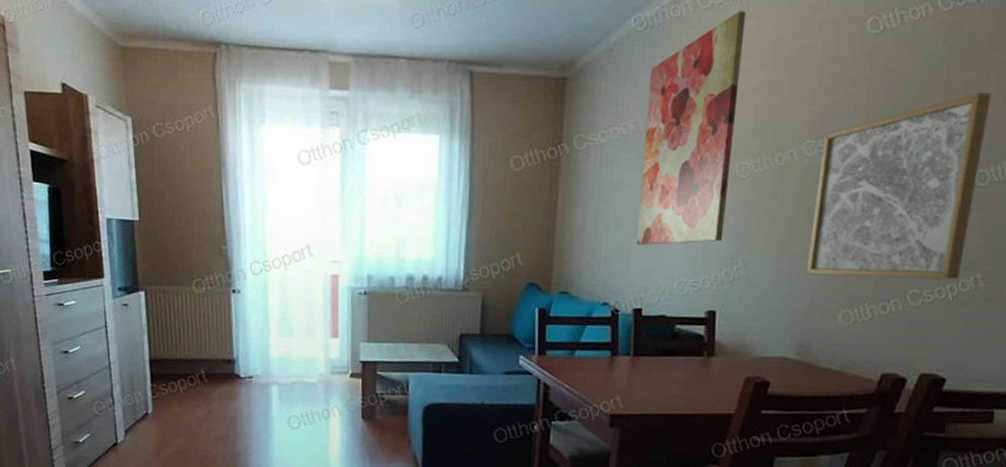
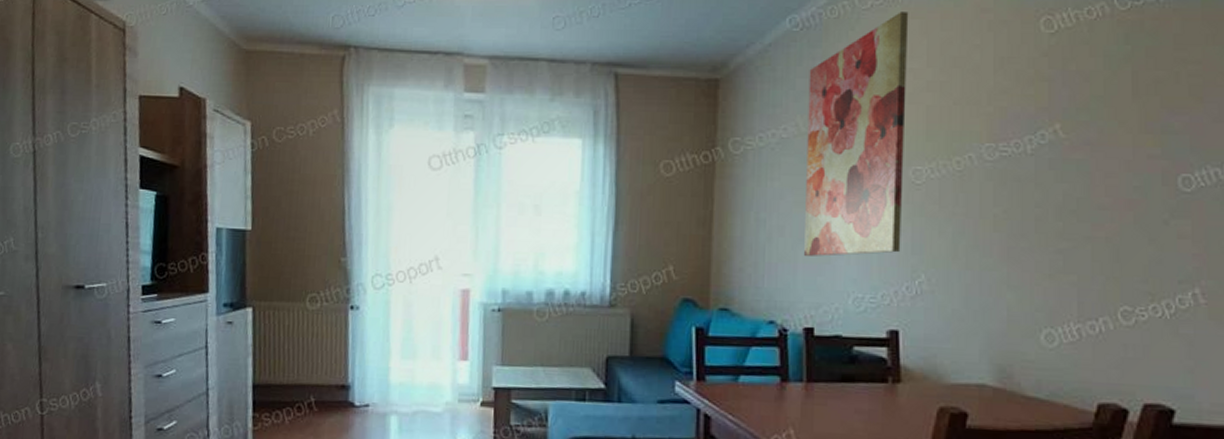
wall art: present [806,93,992,280] -> none [998,93,1185,296]

